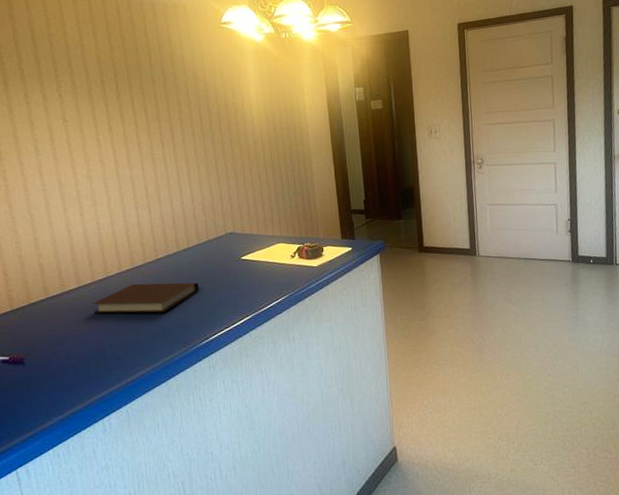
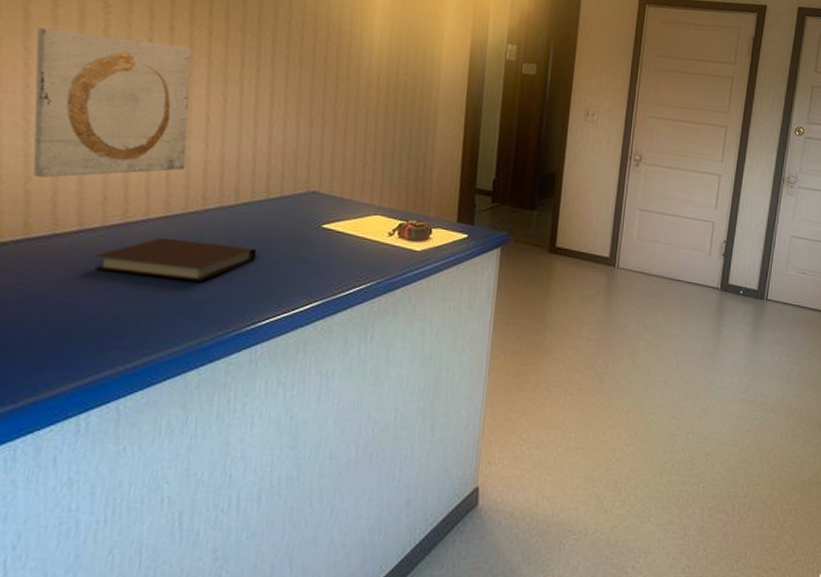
wall art: none [25,140,139,253] -> present [33,28,192,178]

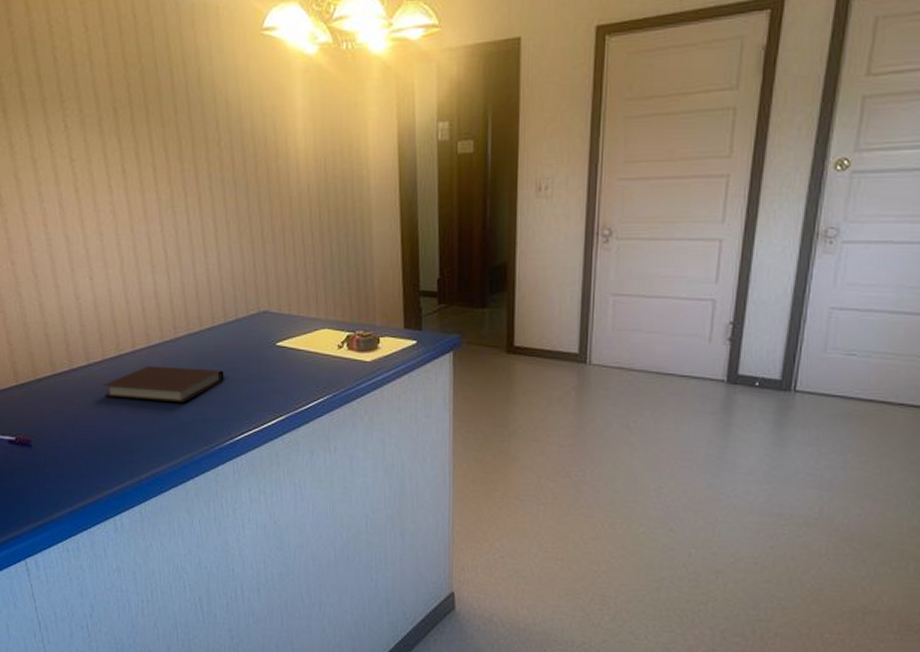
wall art: present [33,28,192,178] -> none [28,187,156,322]

